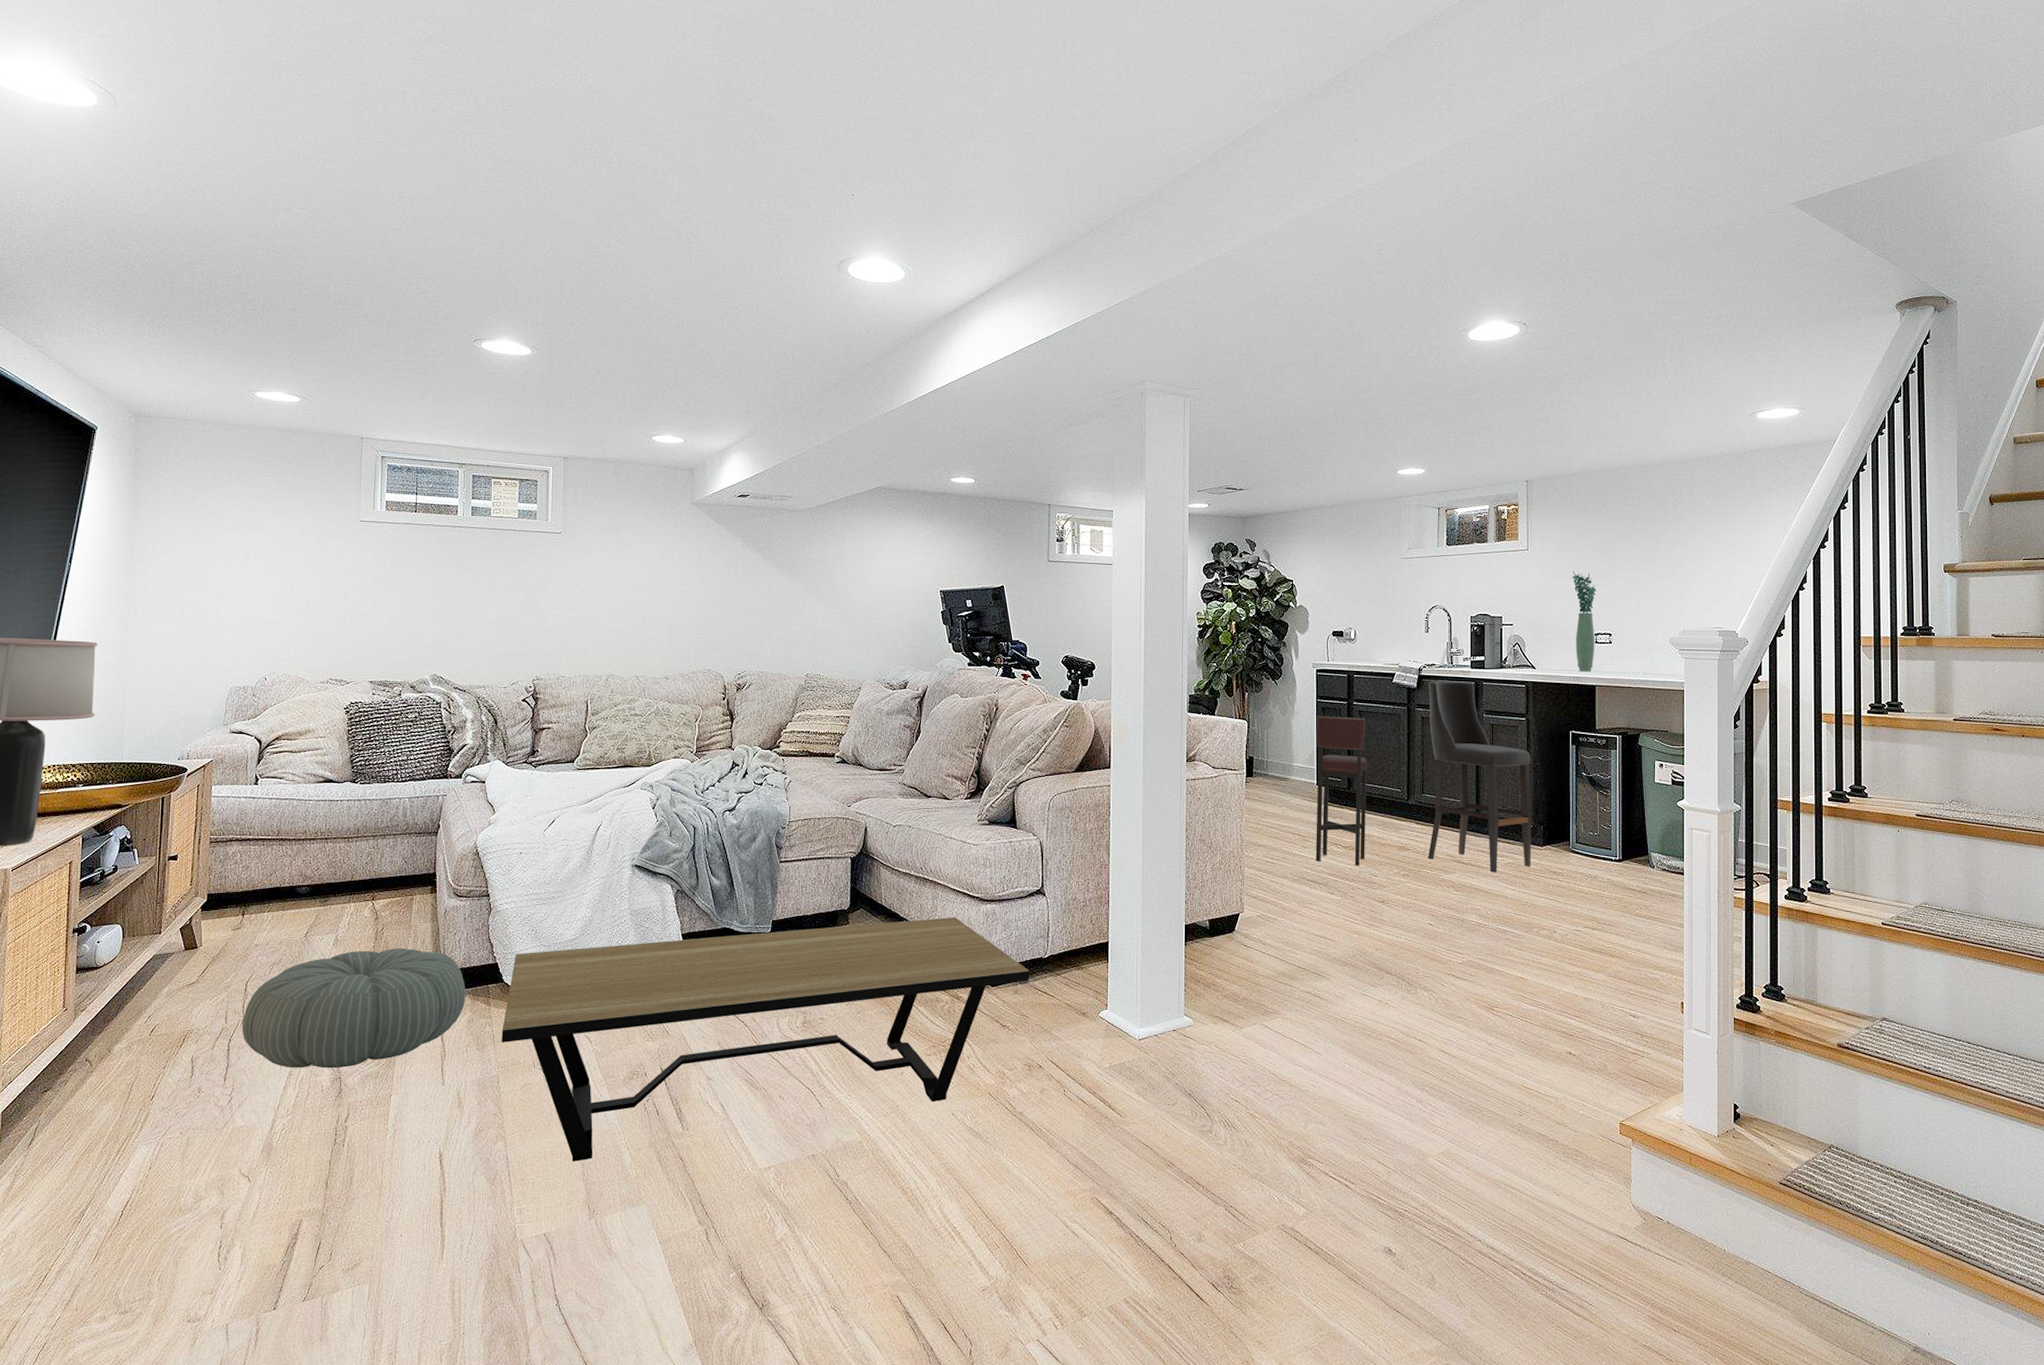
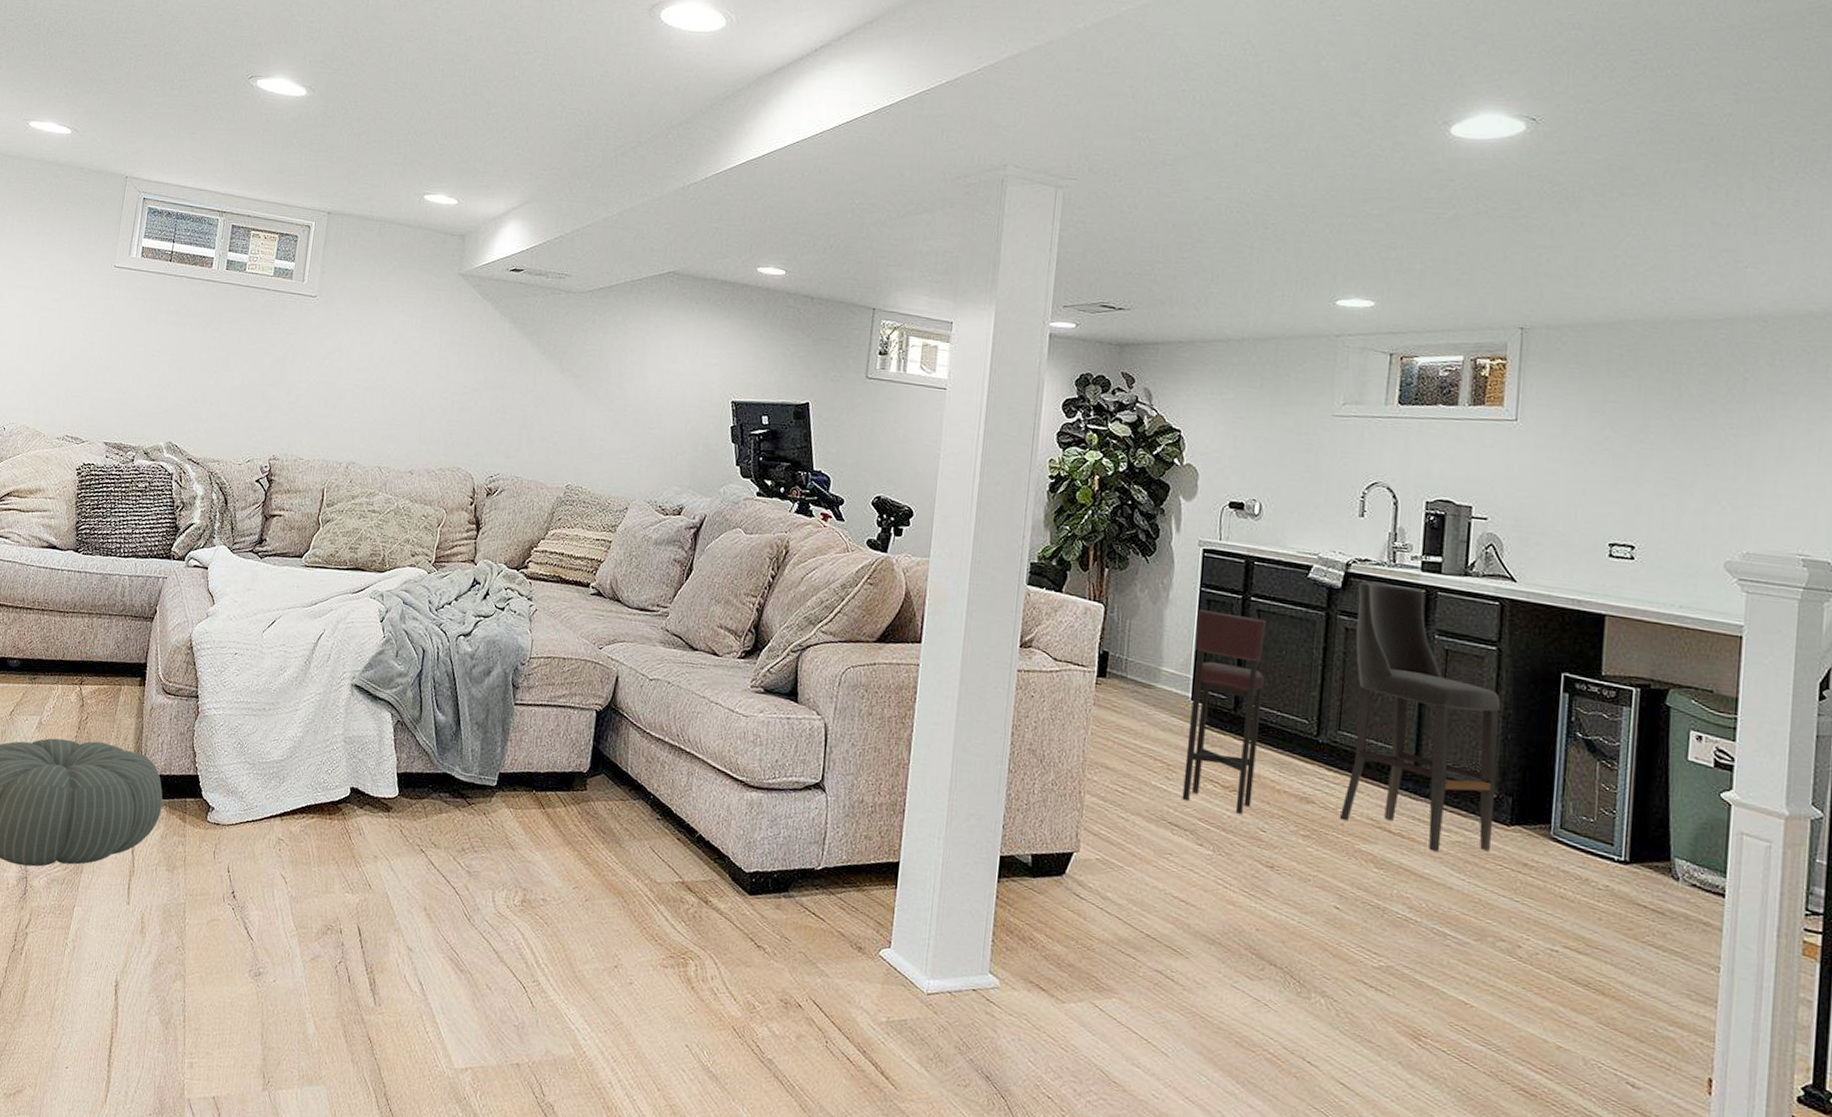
coffee table: present [501,916,1030,1162] -> none [193,767,798,1027]
vase: present [1572,571,1597,672] -> none [1578,456,1617,596]

